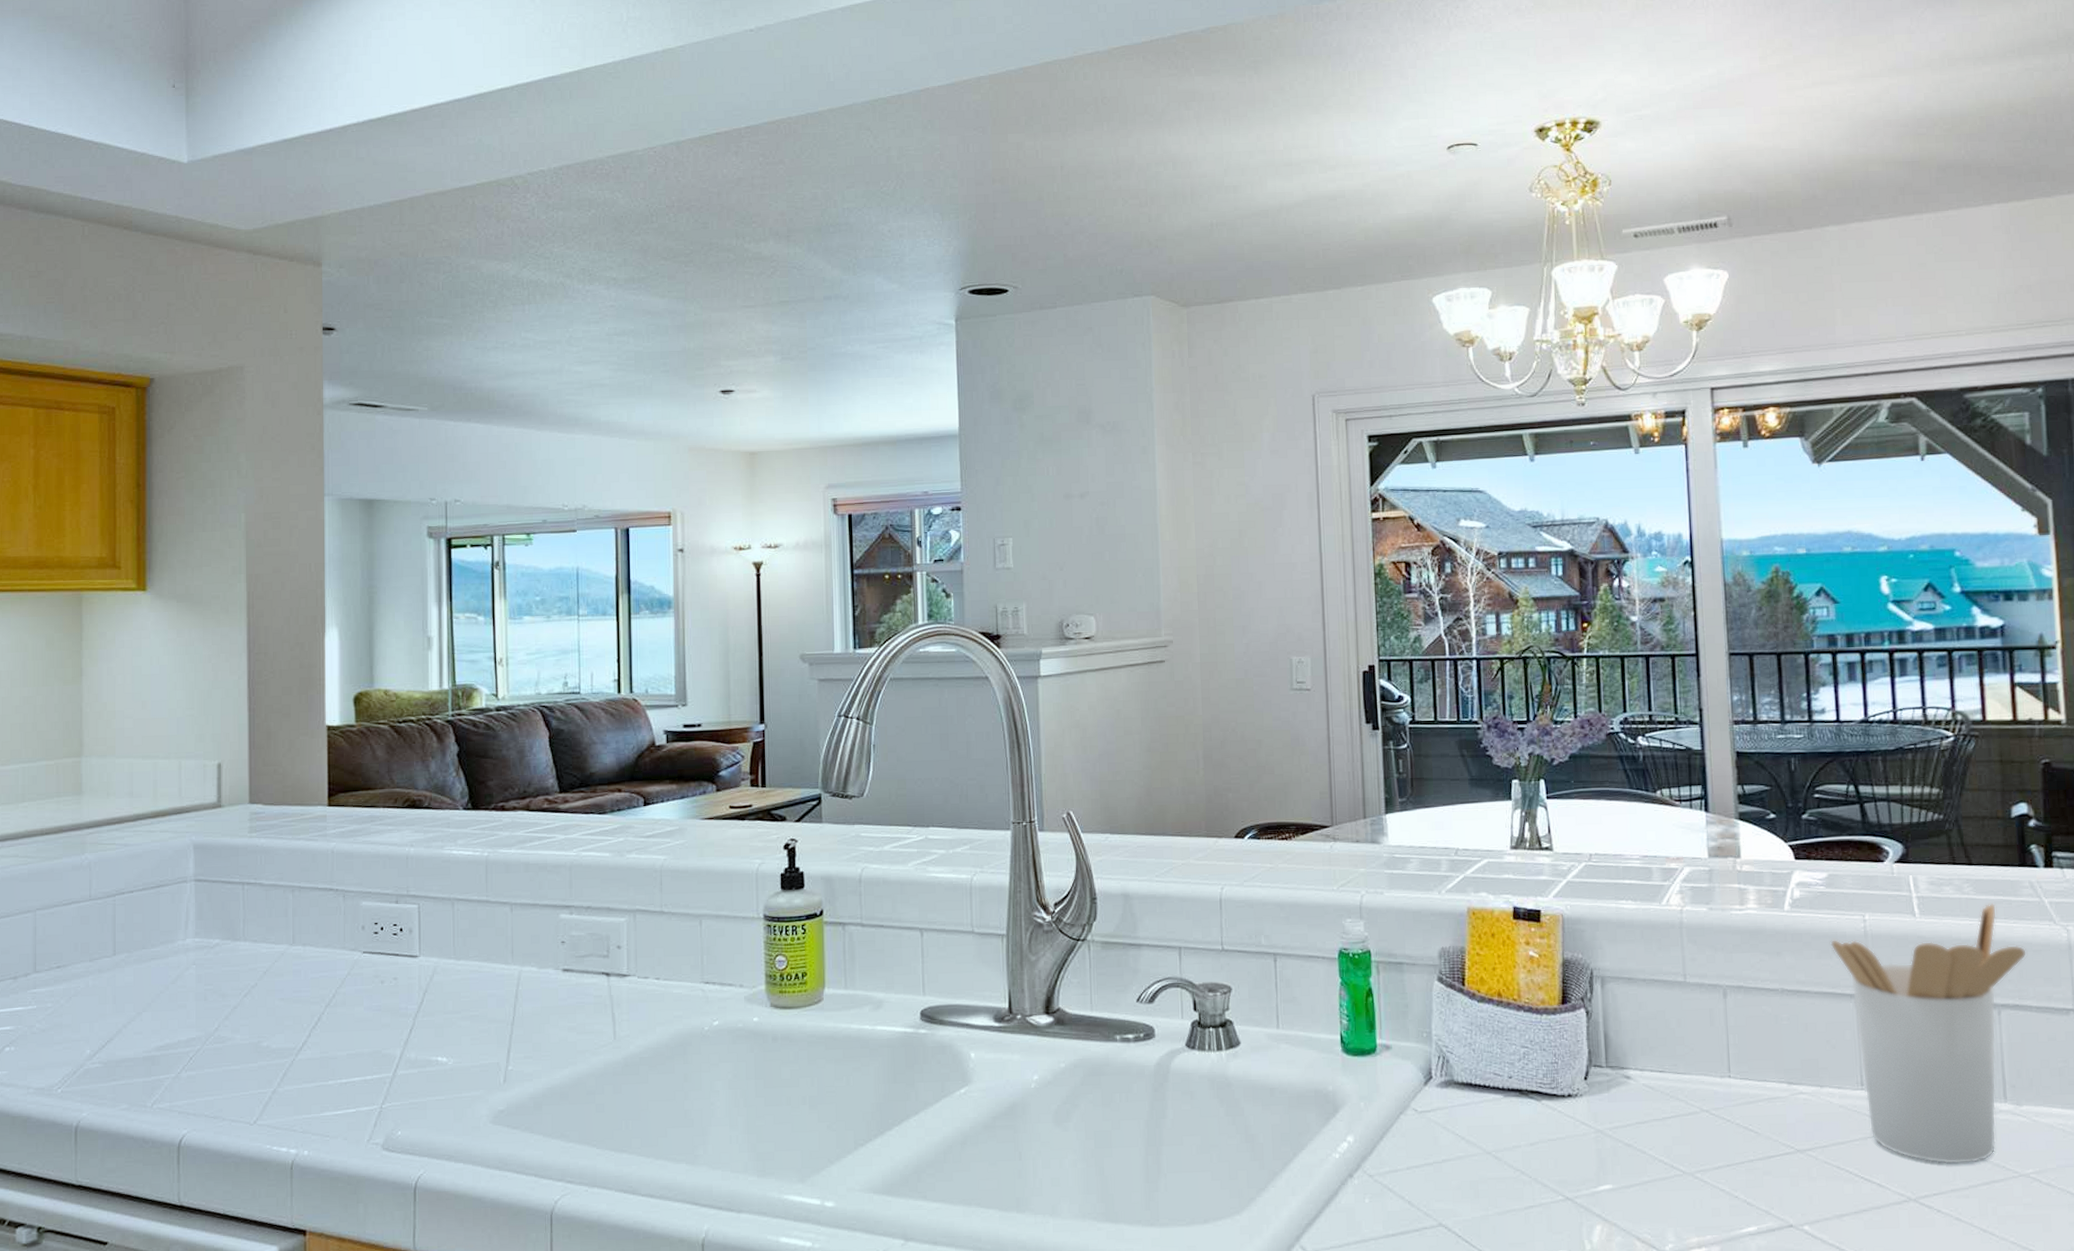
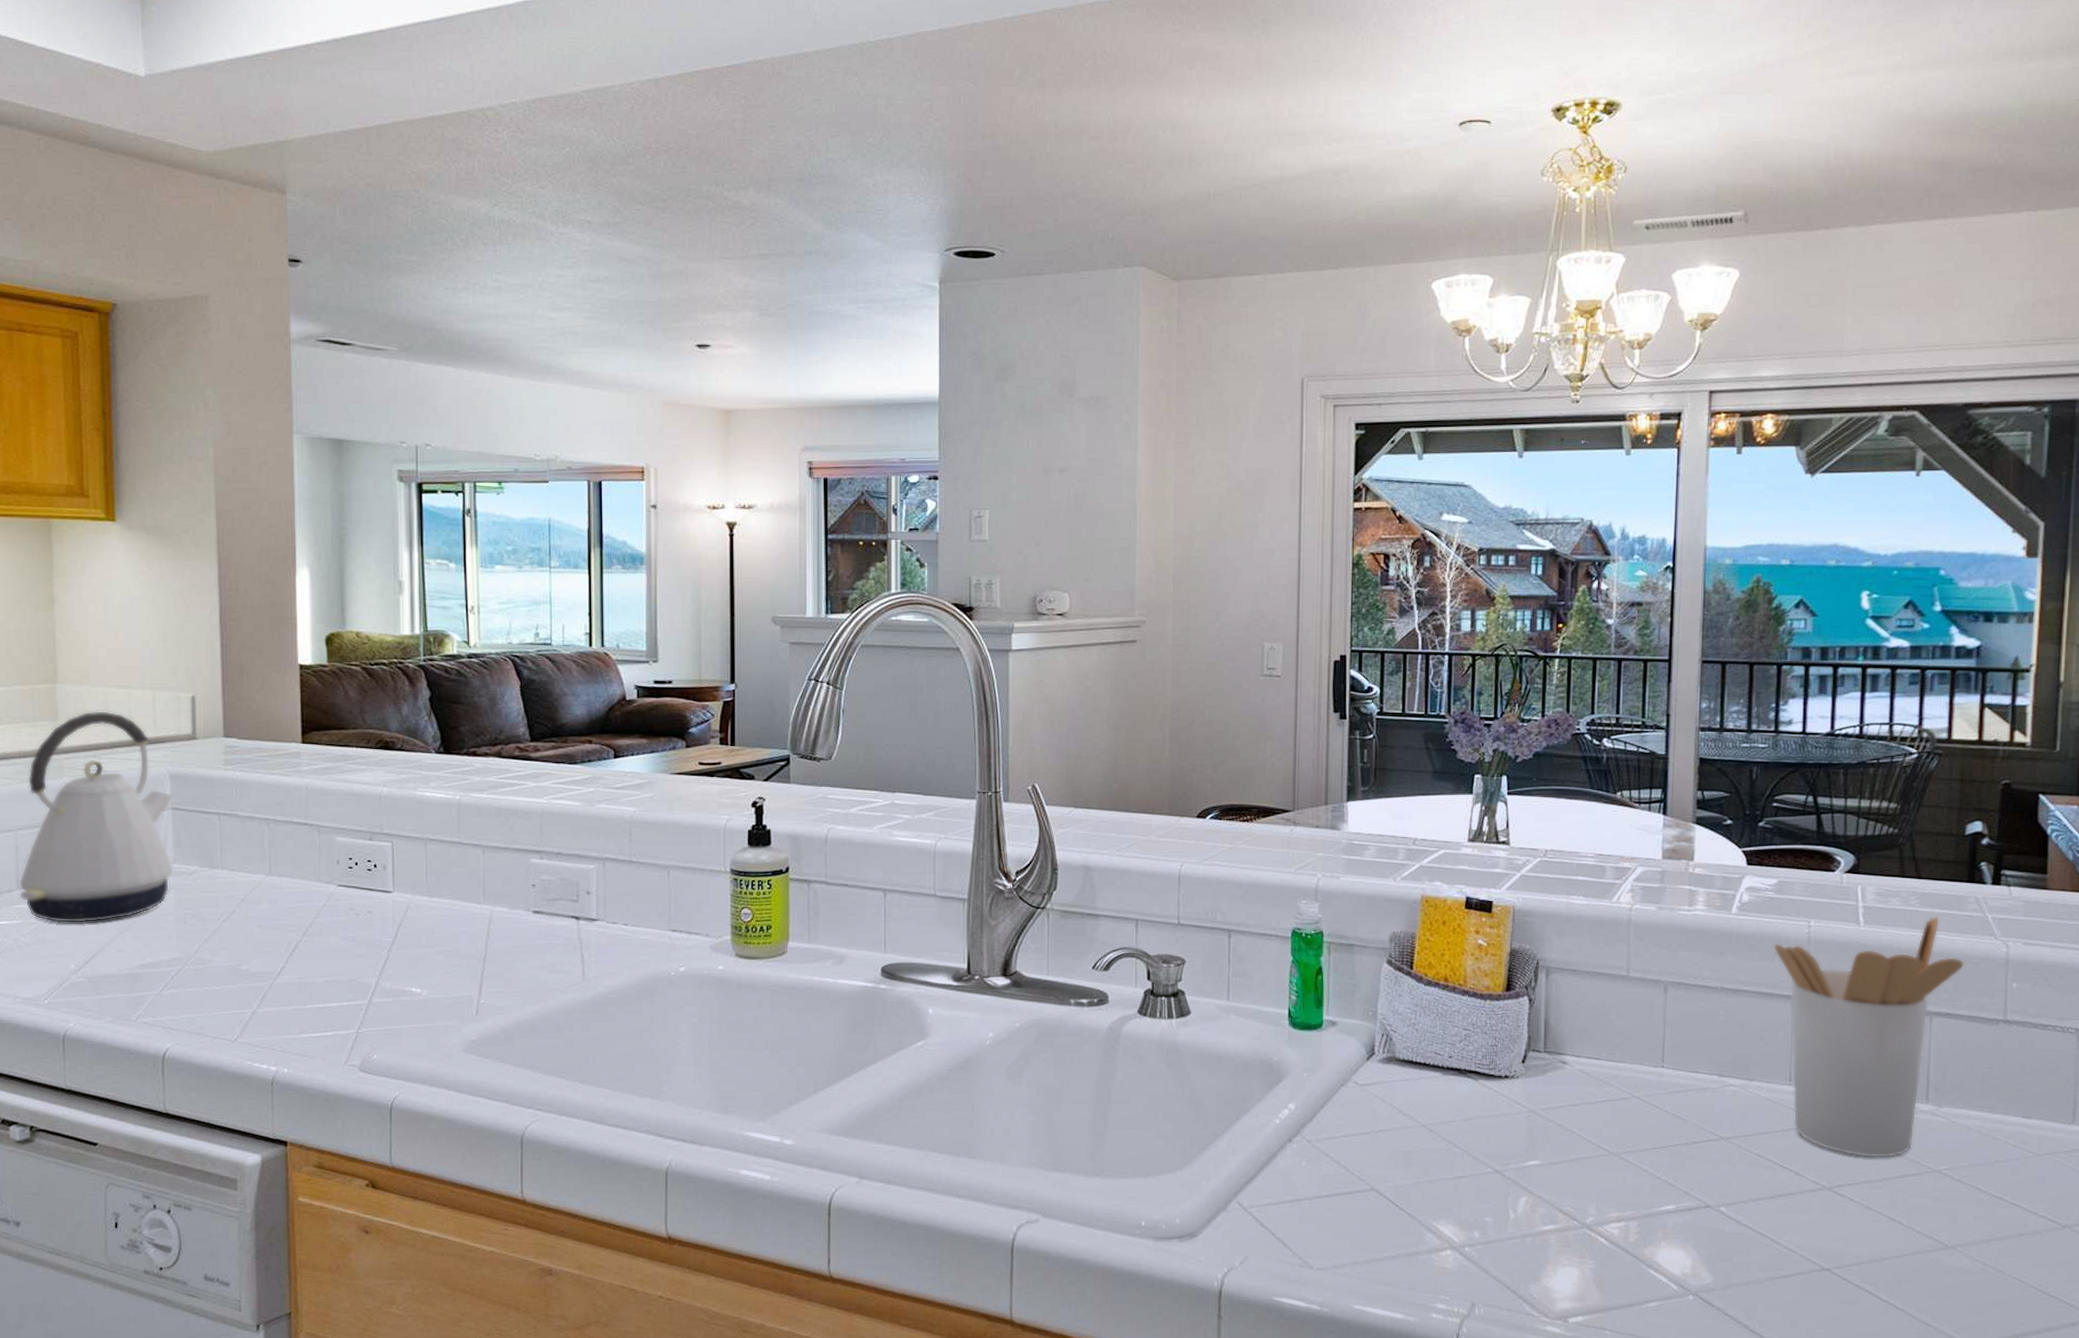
kettle: none [36,782,196,1007] -> present [19,710,174,924]

